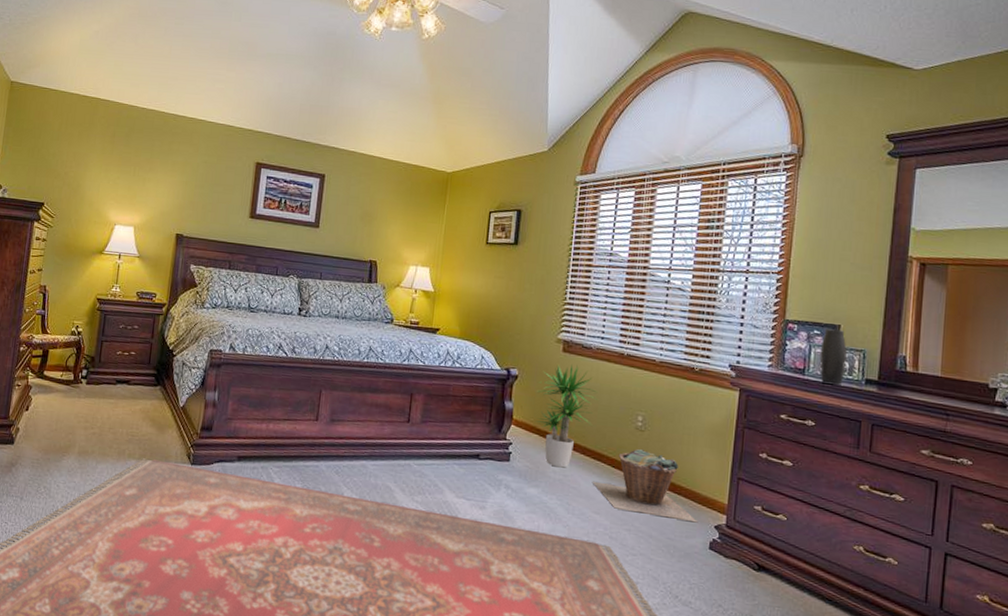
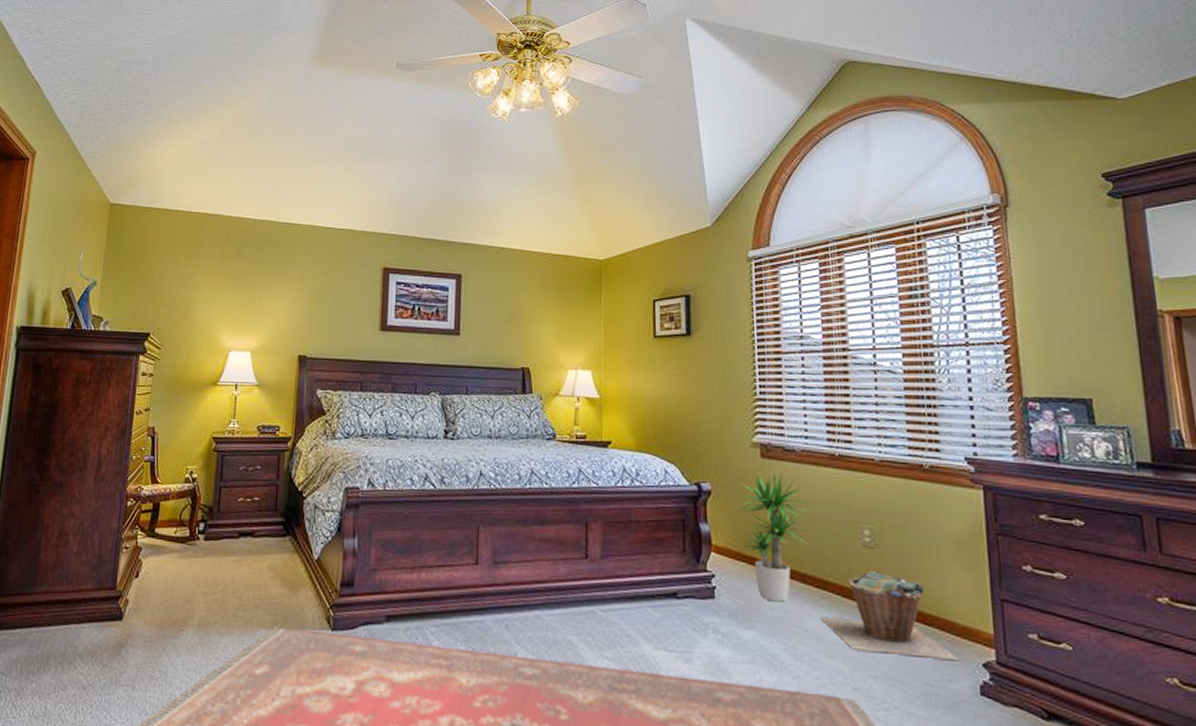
vase: present [819,329,847,386] -> none [1072,404,1109,473]

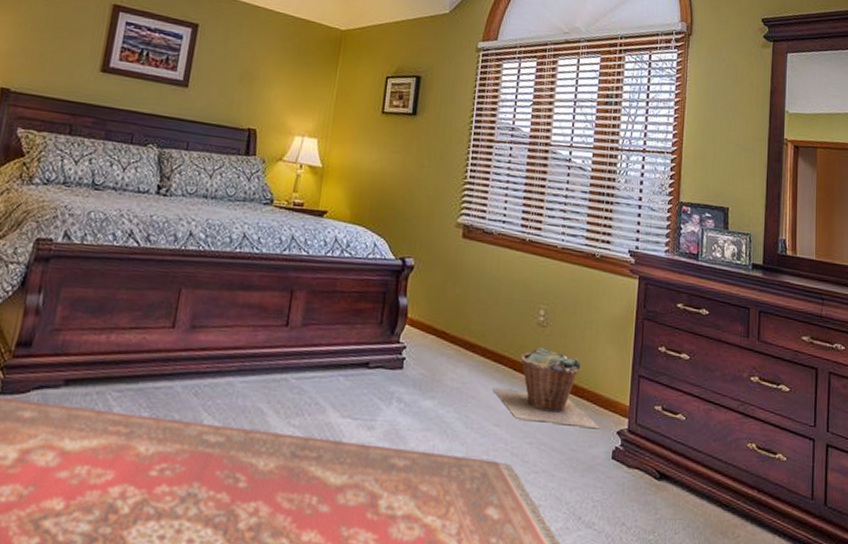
potted plant: present [735,471,813,602] -> none [432,251,500,374]

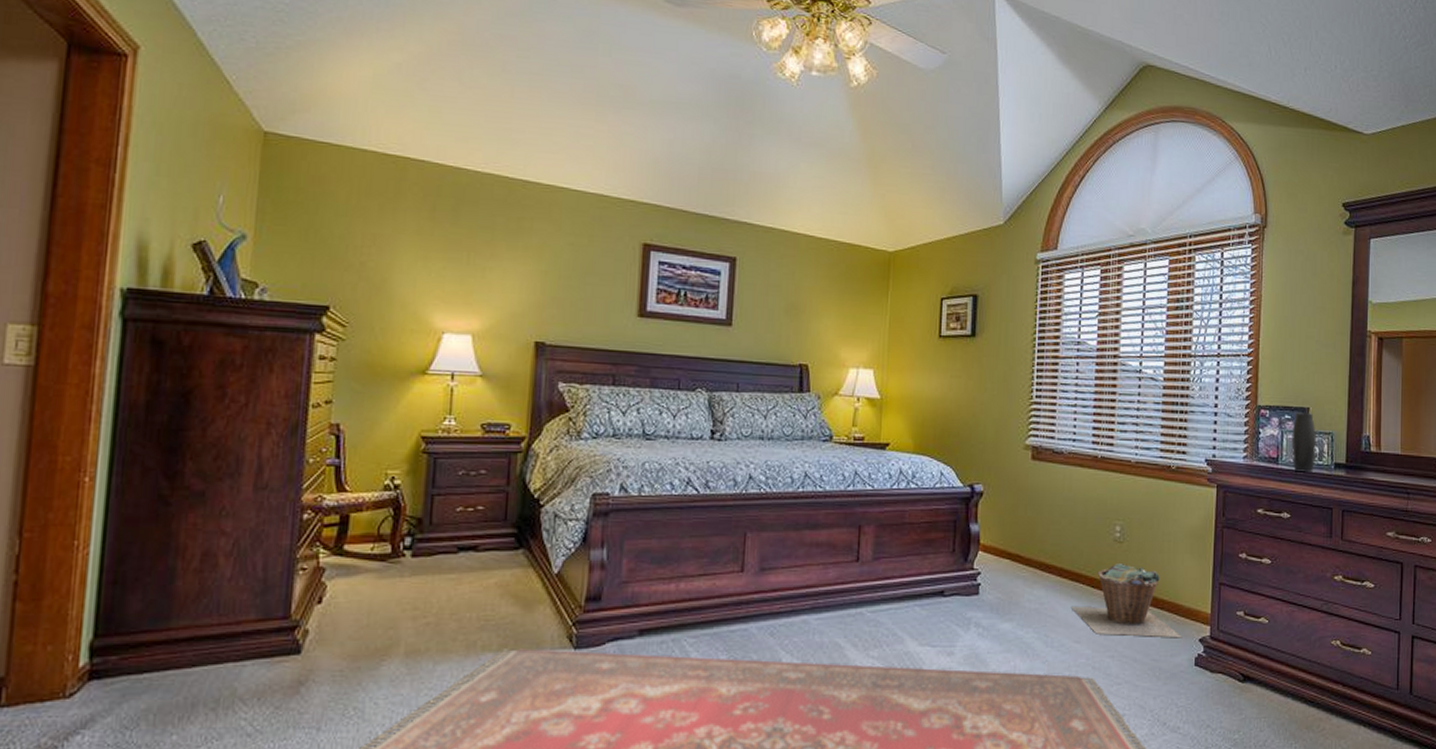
vase: none [711,211,735,272] -> present [1291,412,1316,473]

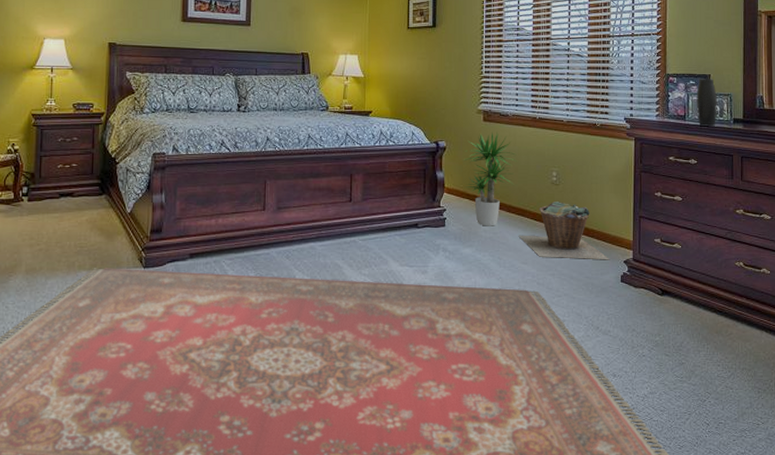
potted plant: none [1004,472,1073,595] -> present [463,131,518,226]

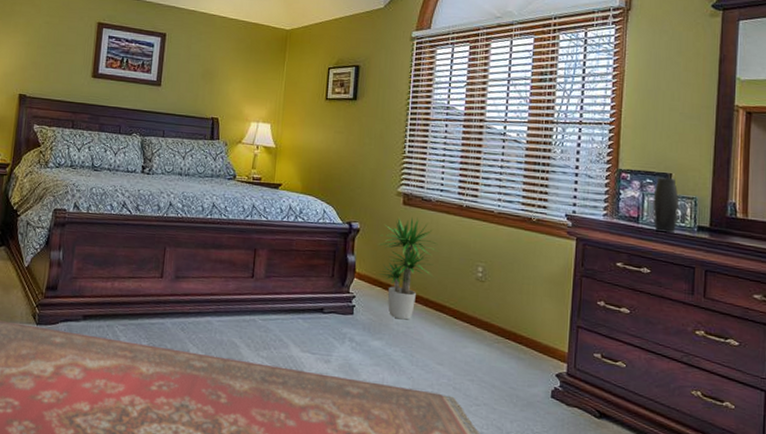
laundry basket: present [519,200,610,260] -> none [436,299,540,372]

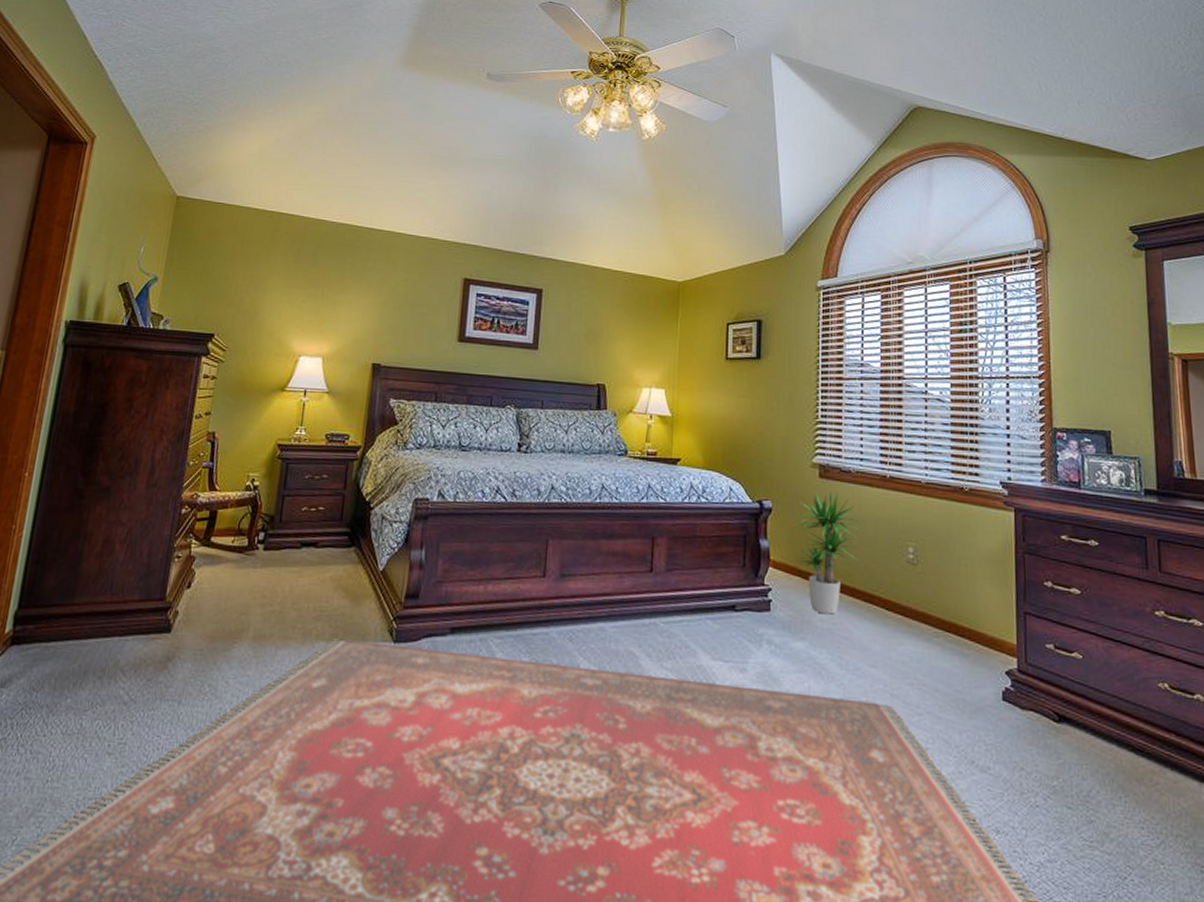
vase: present [653,177,679,233] -> none [1093,436,1122,499]

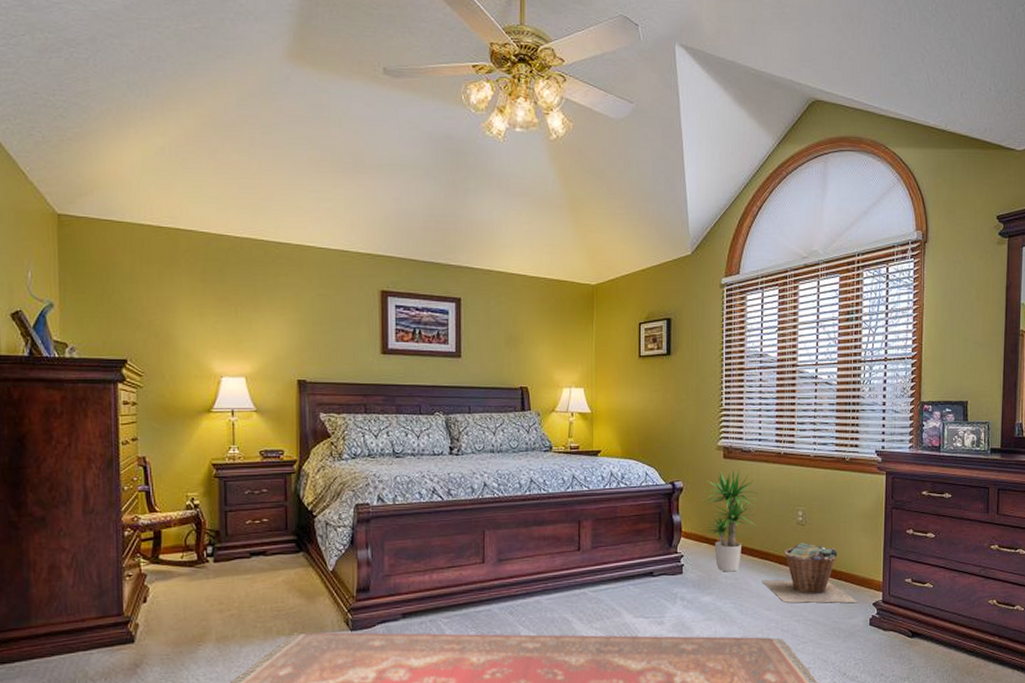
laundry basket: none [866,585,987,670] -> present [762,542,859,604]

